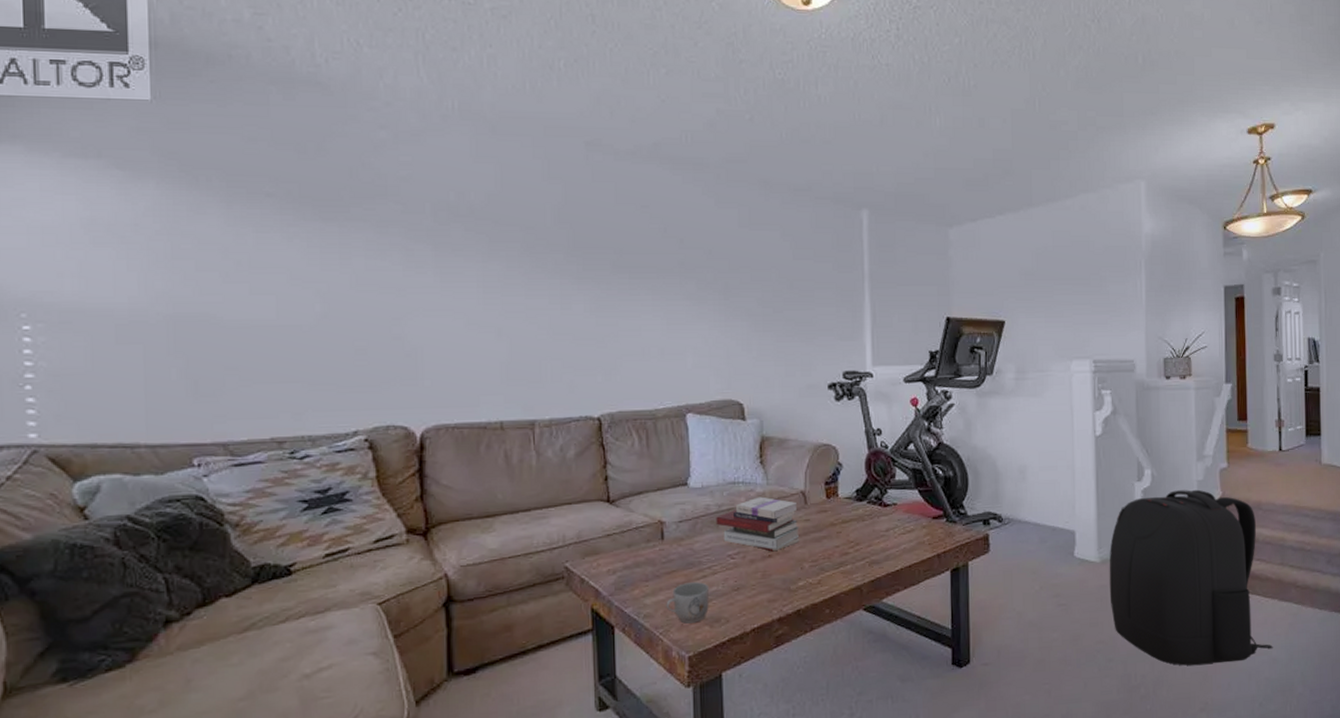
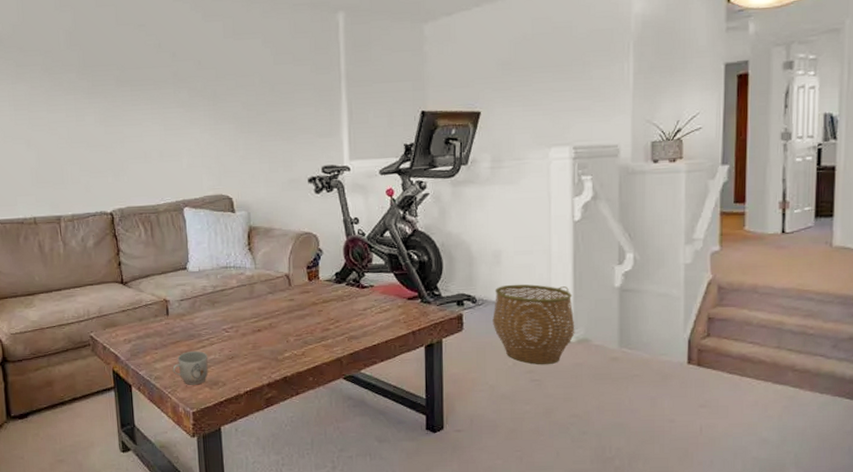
books: present [716,496,800,552] -> none [212,279,285,327]
basket: none [1019,501,1099,588] -> present [493,284,575,364]
backpack: present [1109,489,1273,666] -> none [585,272,764,442]

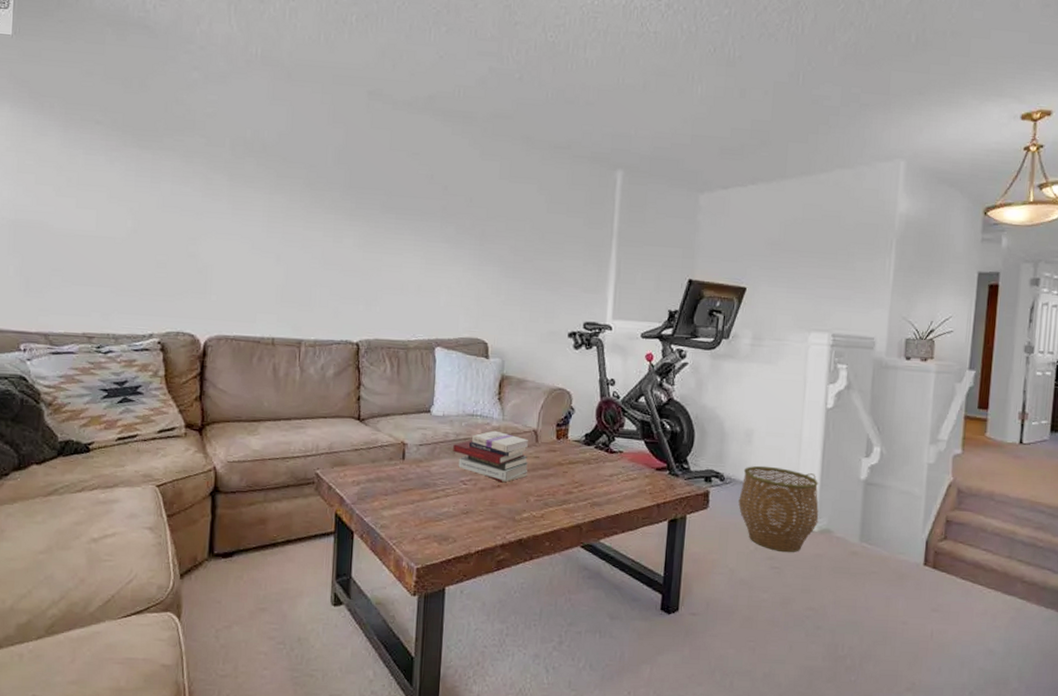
mug: present [172,351,208,385] -> none [401,501,441,539]
books: none [212,279,285,327] -> present [453,430,529,483]

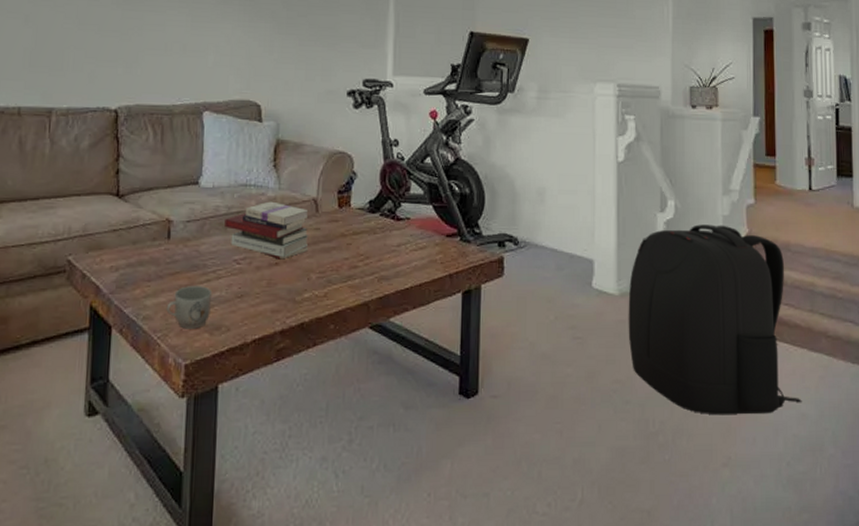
mug: none [401,501,441,539] -> present [166,286,211,329]
basket: present [738,465,819,552] -> none [535,226,618,319]
backpack: none [824,470,991,648] -> present [628,224,802,415]

